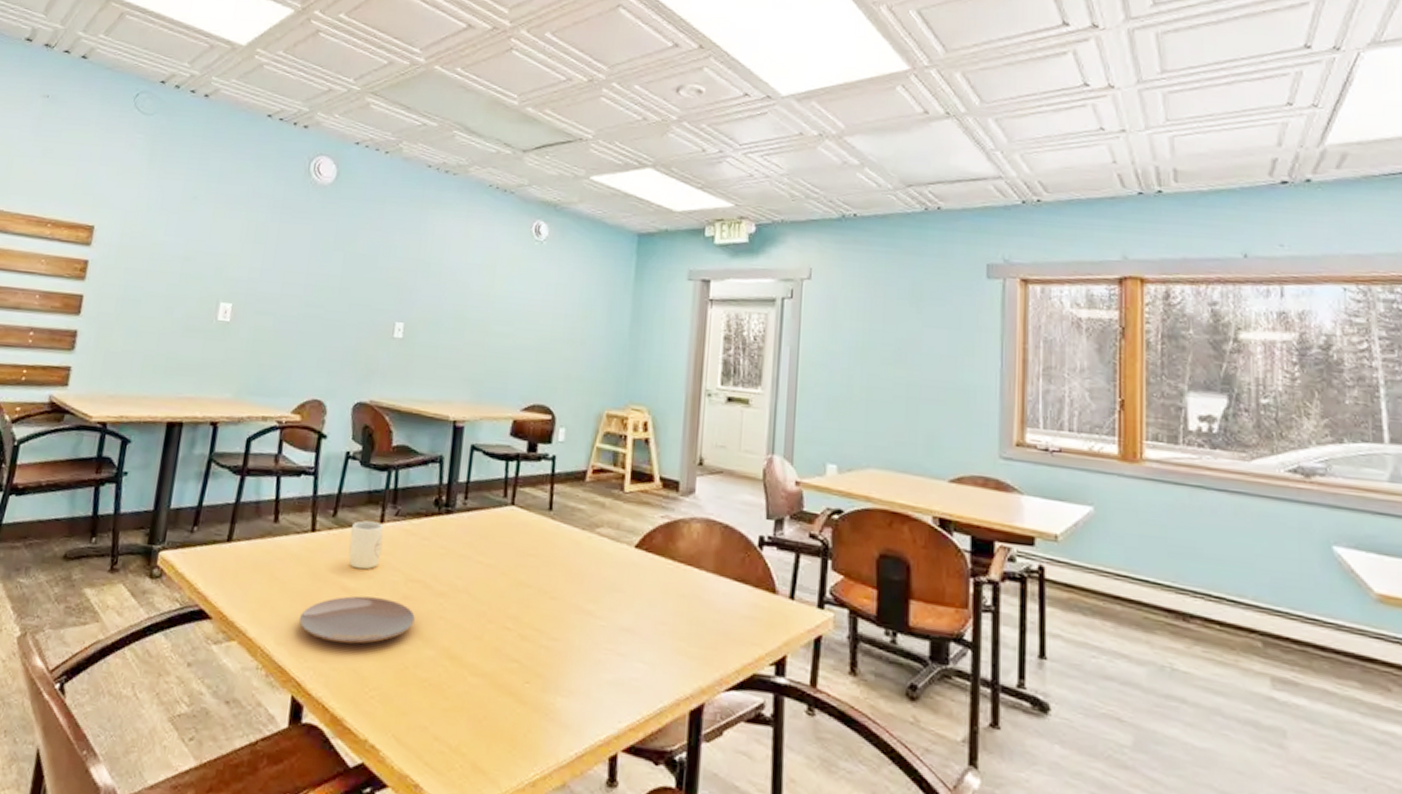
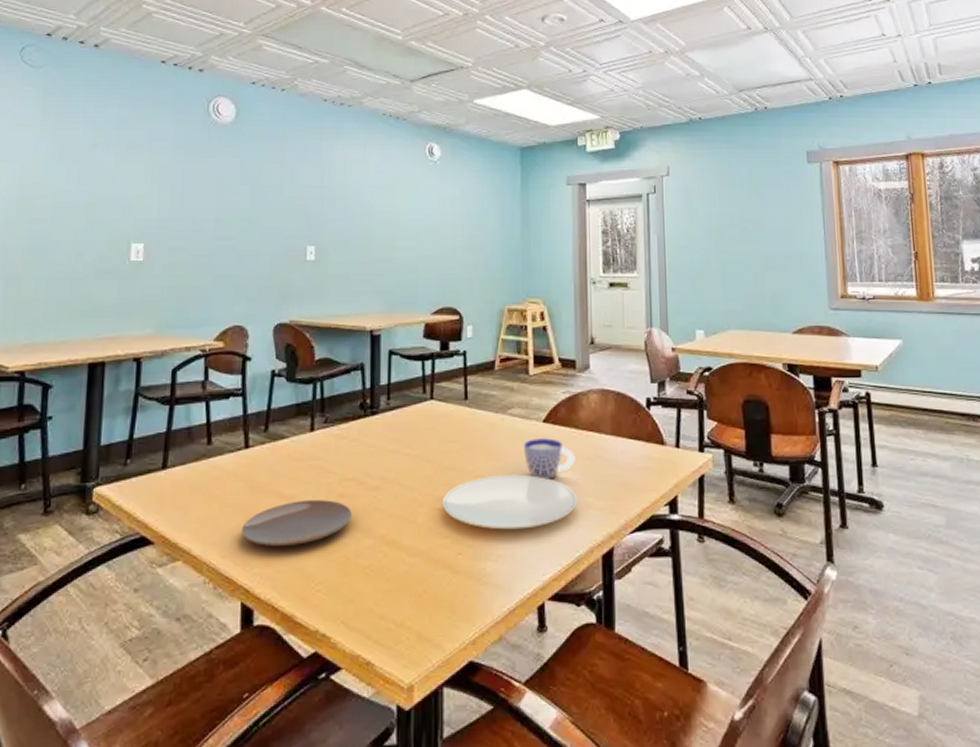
mug: present [348,520,384,570] -> none [282,431,315,477]
plate: none [513,599,667,666] -> present [443,474,577,530]
cup: none [609,565,669,614] -> present [523,438,575,480]

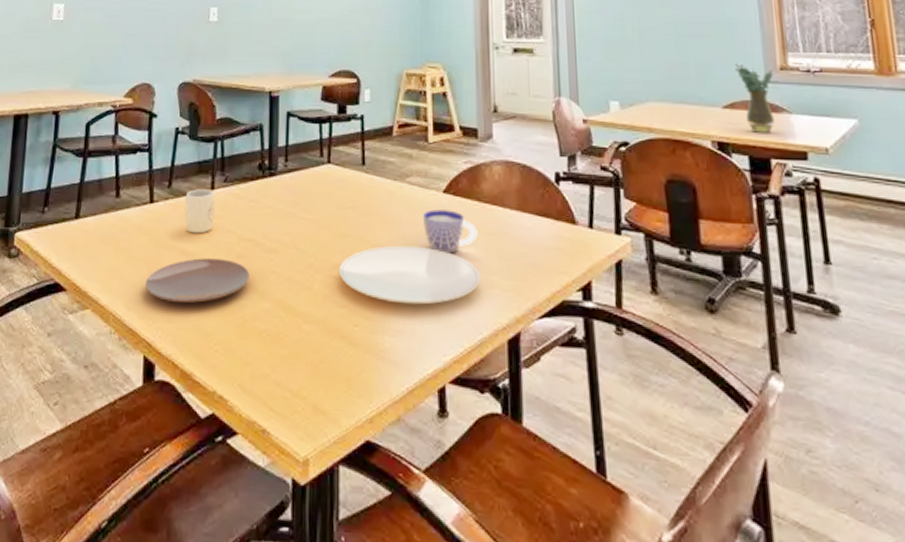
mug: none [282,431,315,477] -> present [184,189,215,234]
vase: none [803,293,835,354] -> present [734,64,775,133]

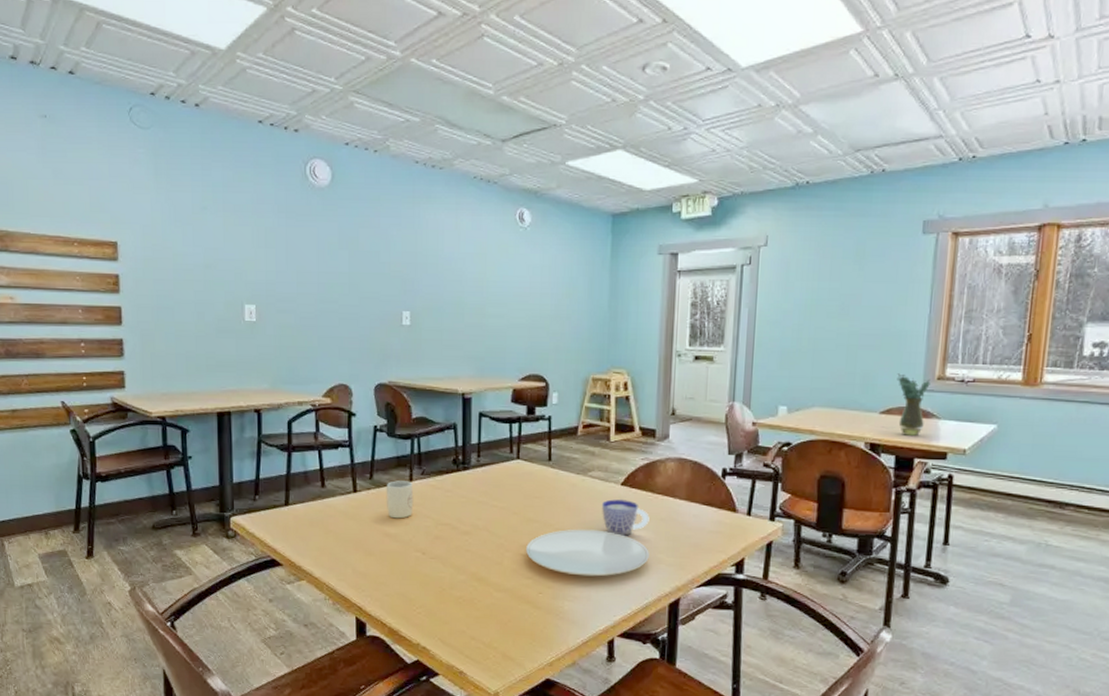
plate: present [146,258,249,304] -> none [354,539,446,576]

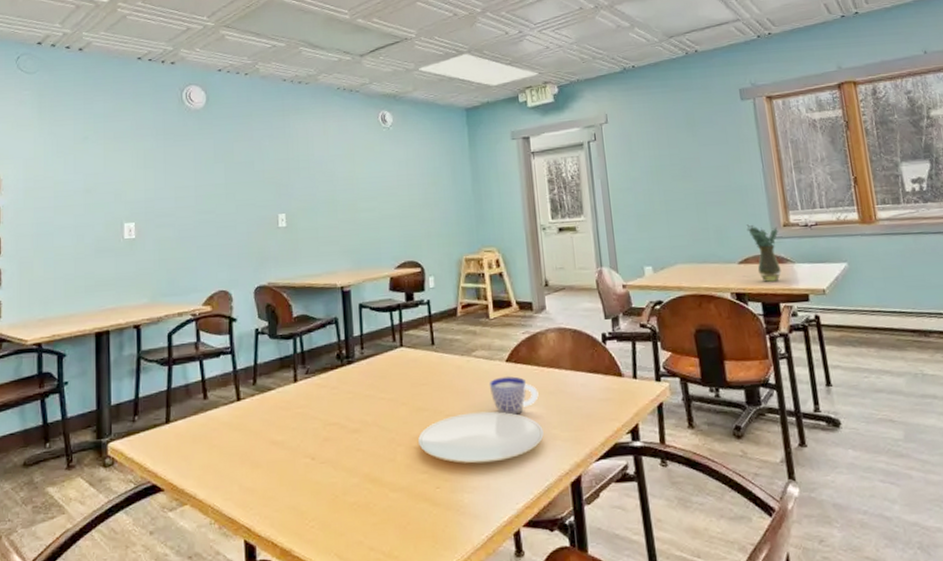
mug: present [386,480,414,519] -> none [270,382,300,424]

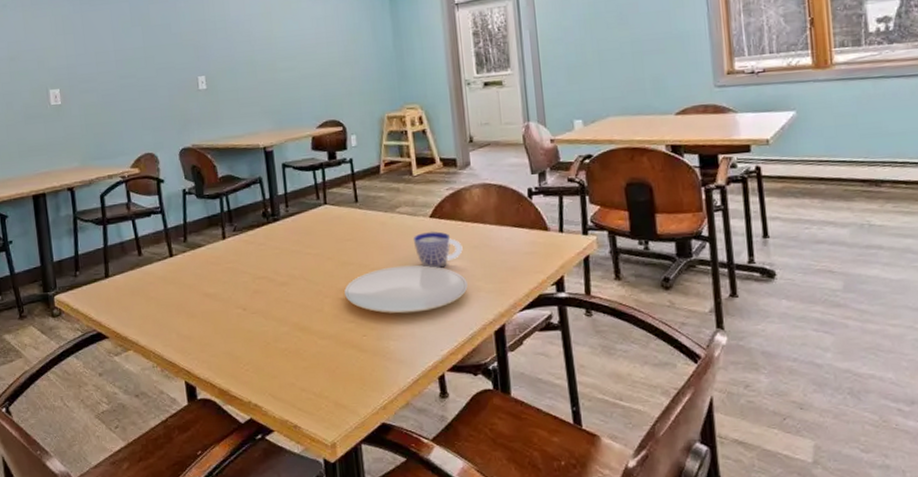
vase: present [746,224,782,282] -> none [686,73,722,133]

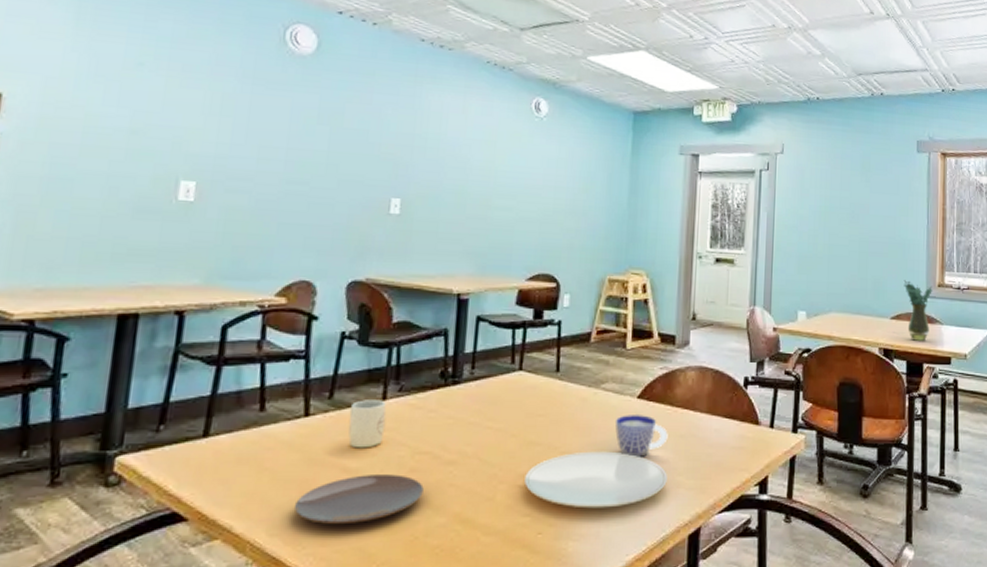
plate: none [177,296,267,337] -> present [295,474,424,525]
mug: none [200,239,230,278] -> present [348,400,387,448]
vase: none [686,73,722,133] -> present [903,280,932,341]

